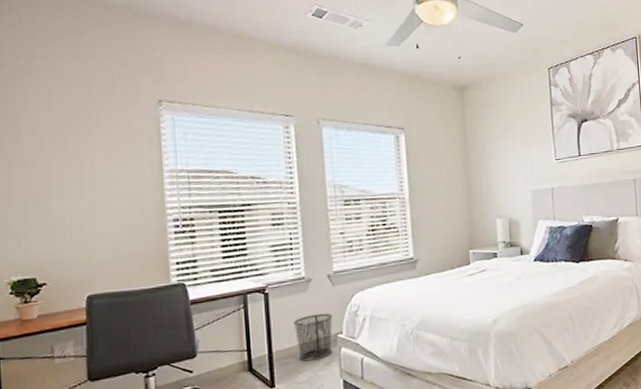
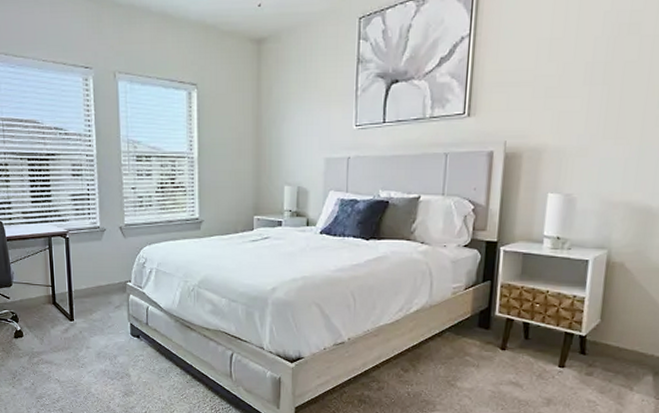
waste bin: present [293,313,333,362] -> none [89,261,123,303]

